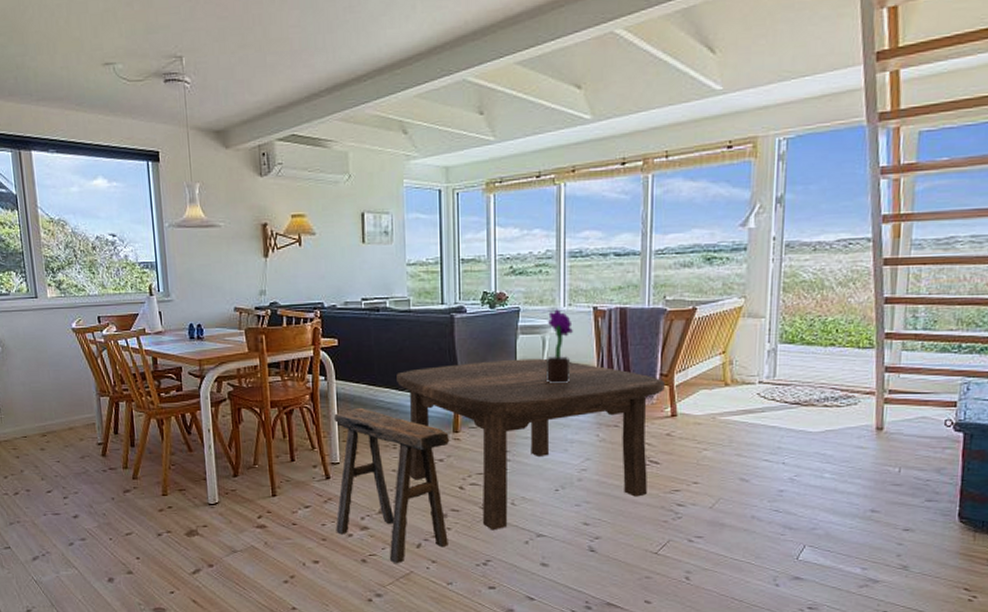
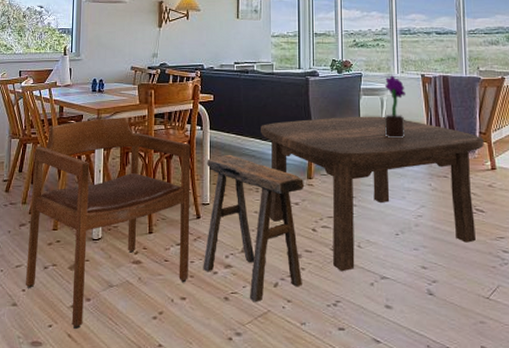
armchair: none [130,369,320,596] -> present [26,118,191,330]

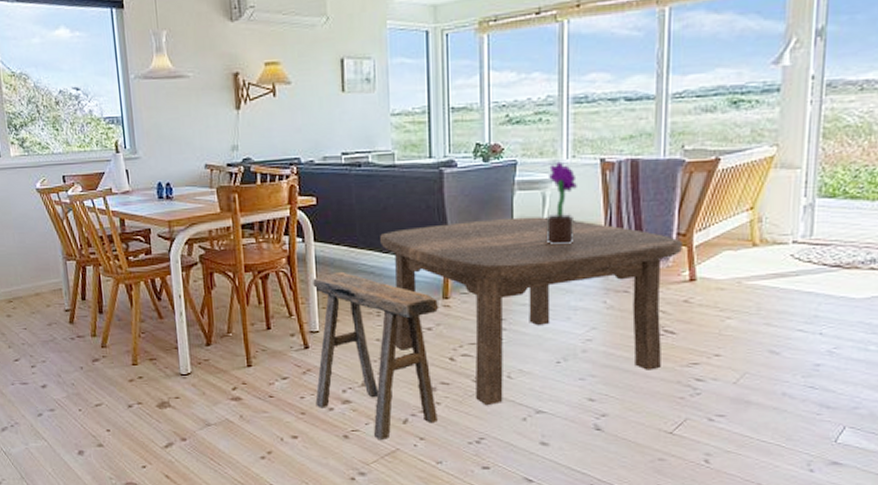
armchair: present [26,118,191,330] -> none [97,230,299,471]

